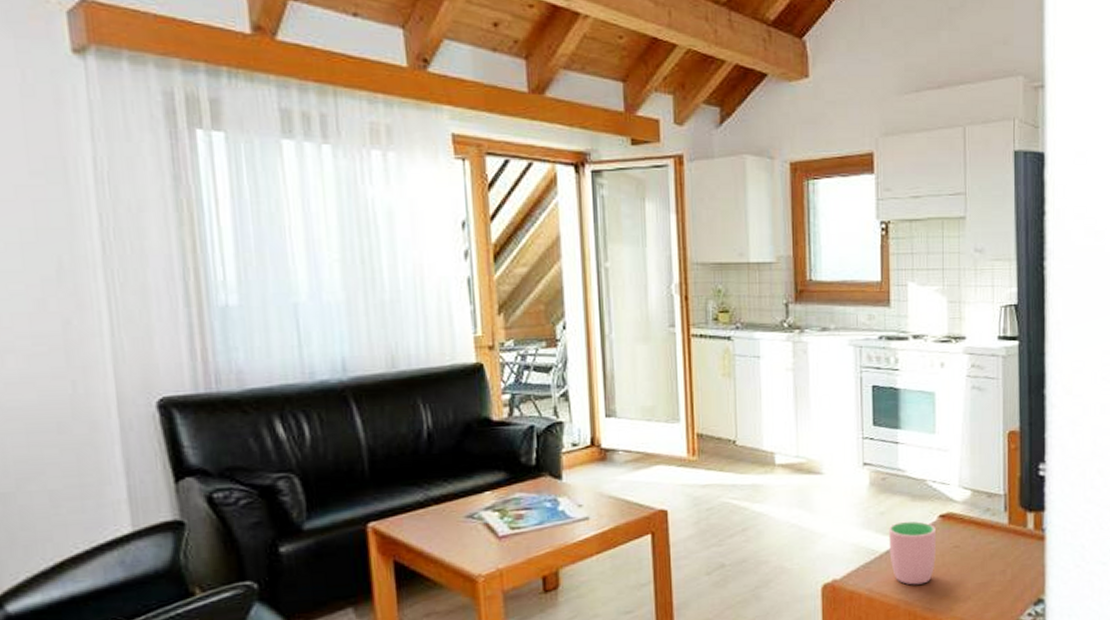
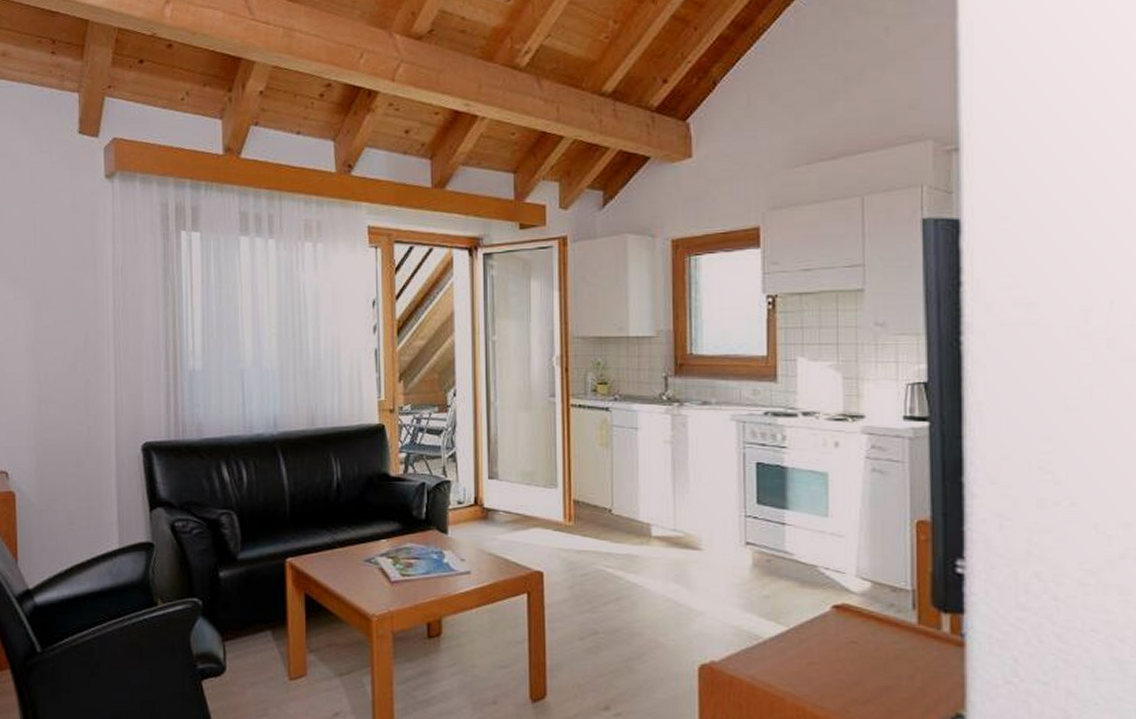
cup: present [889,521,936,585] -> none [774,608,828,679]

